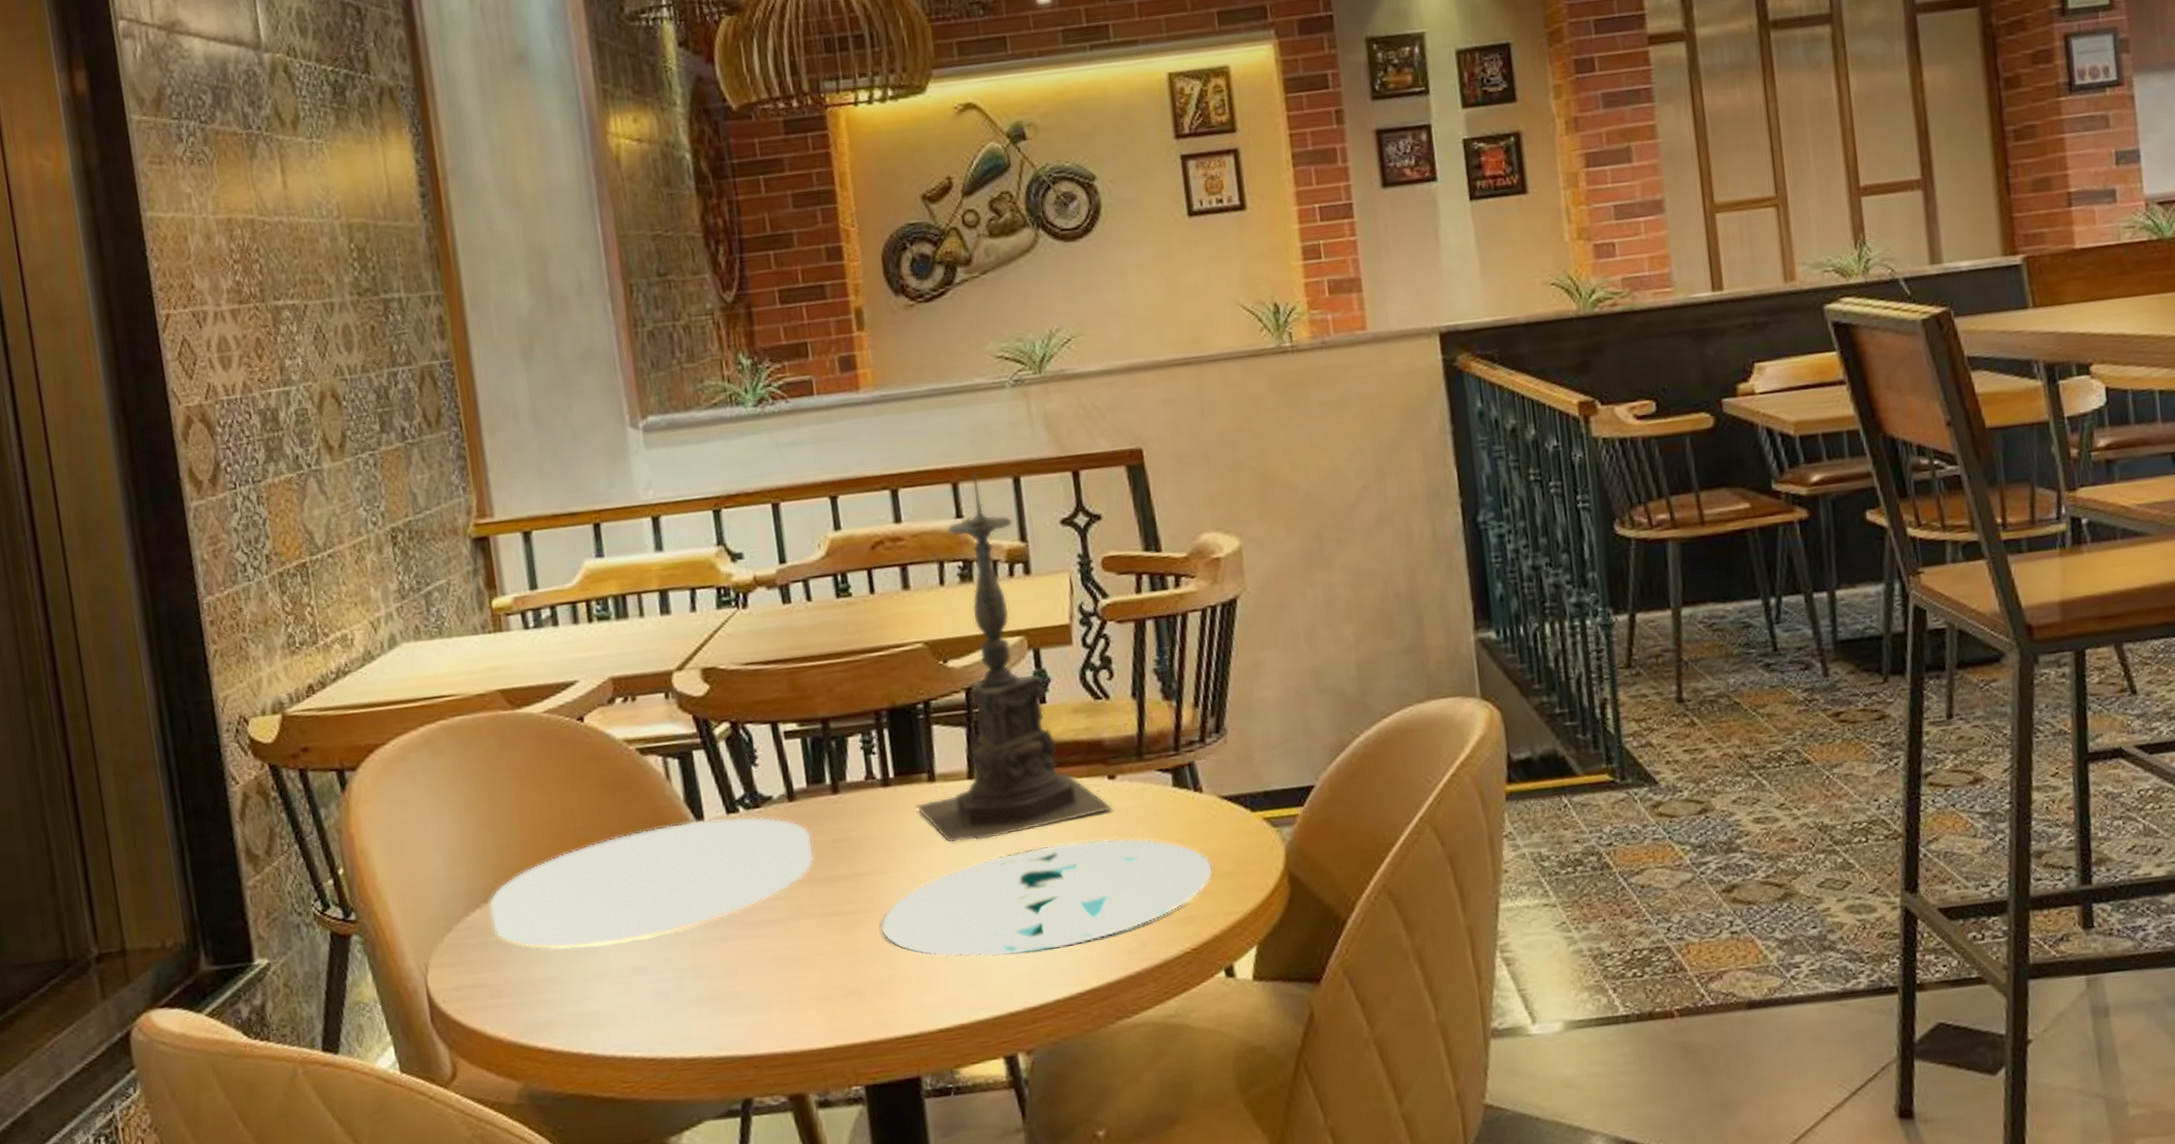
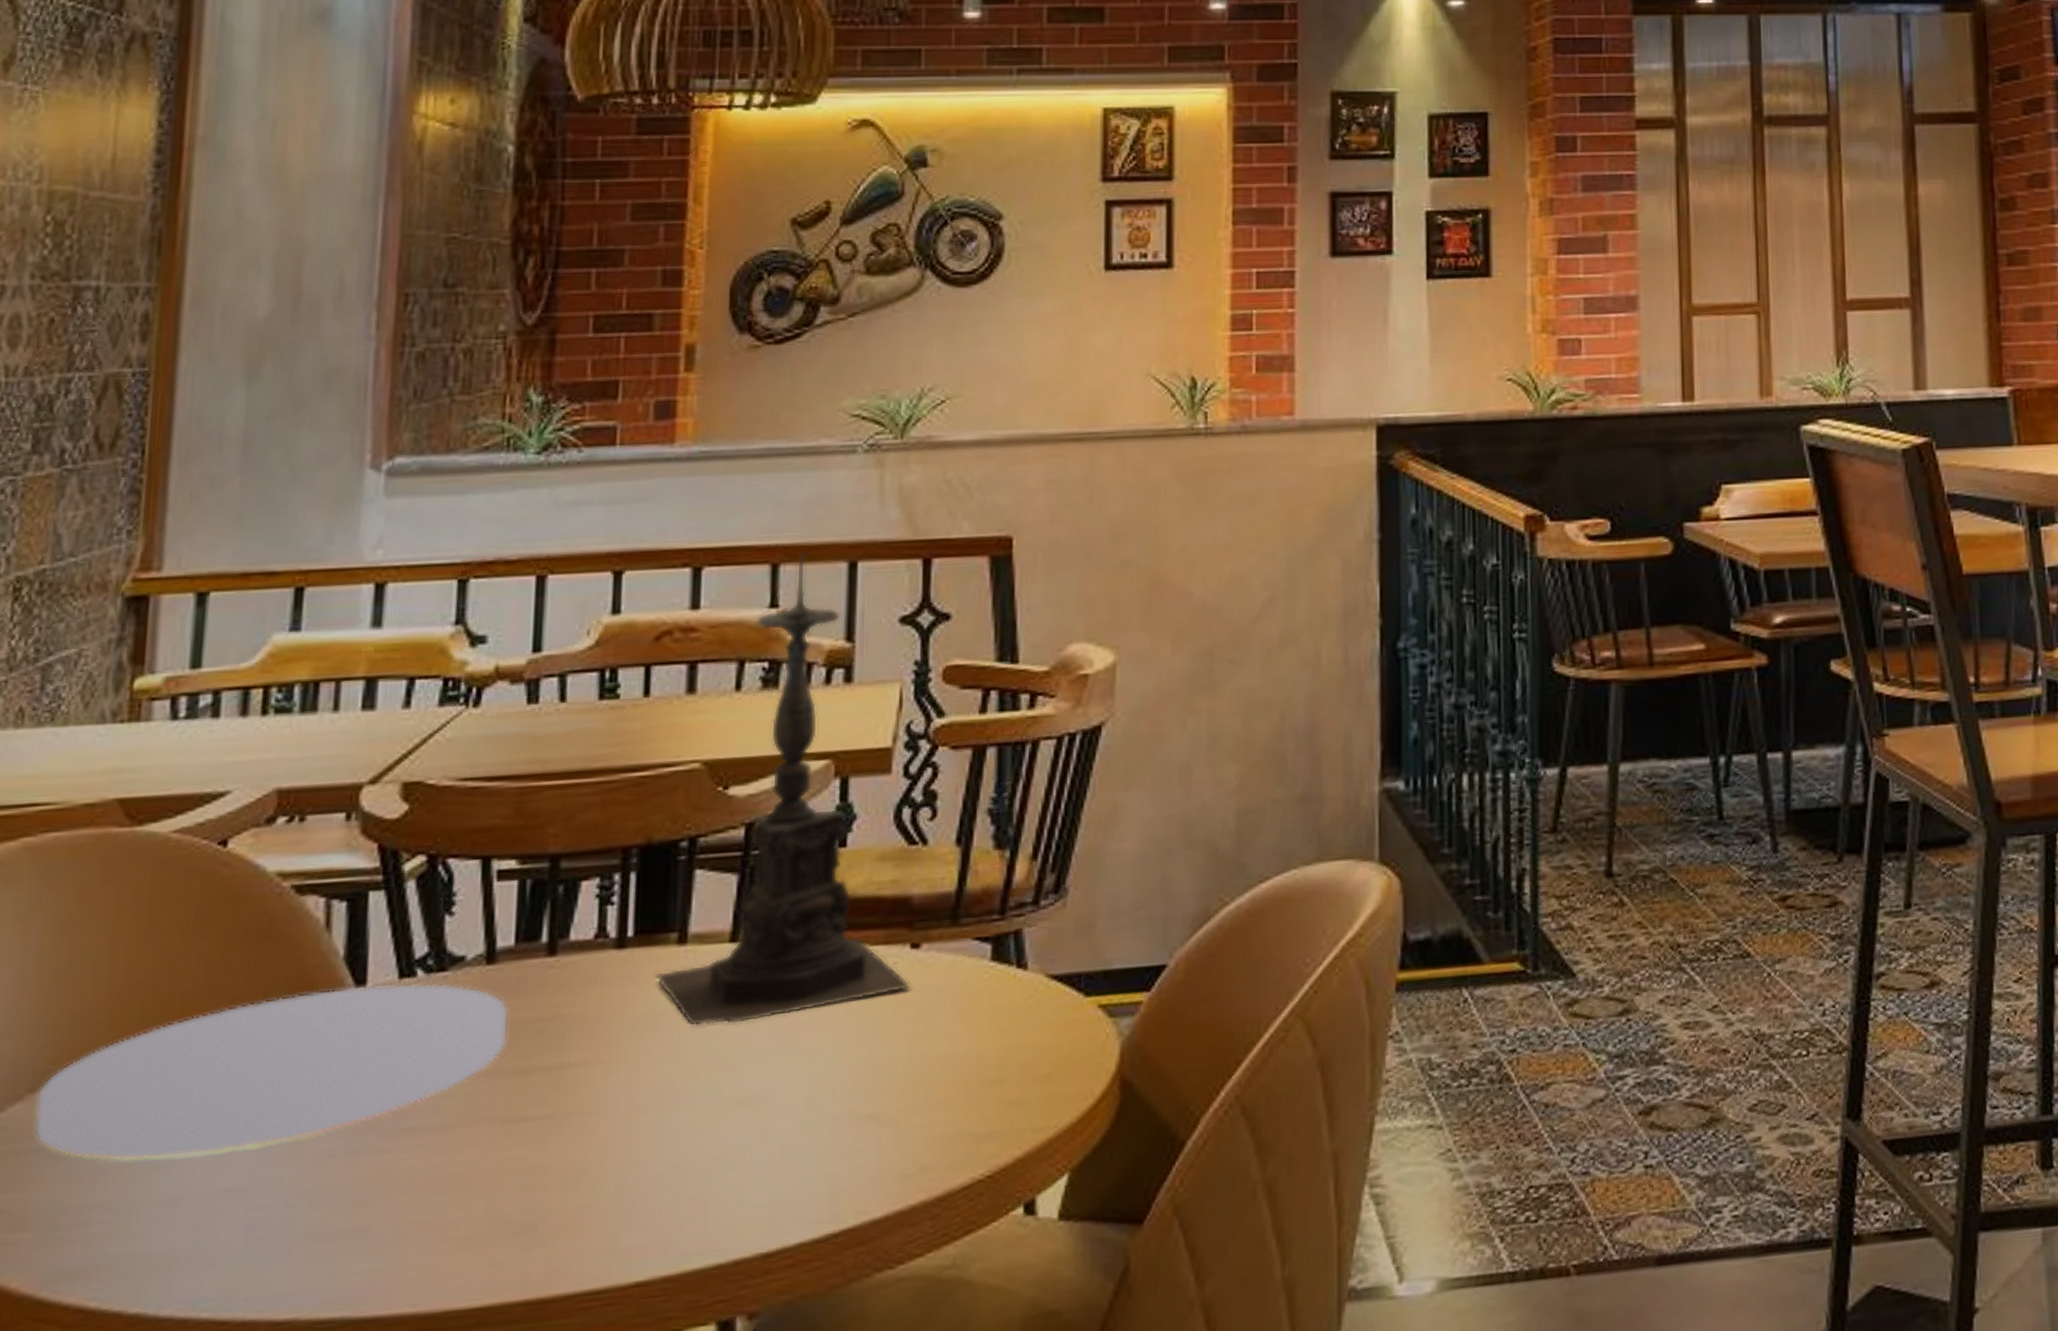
plate: present [881,838,1213,958] -> none [580,1026,1028,1183]

